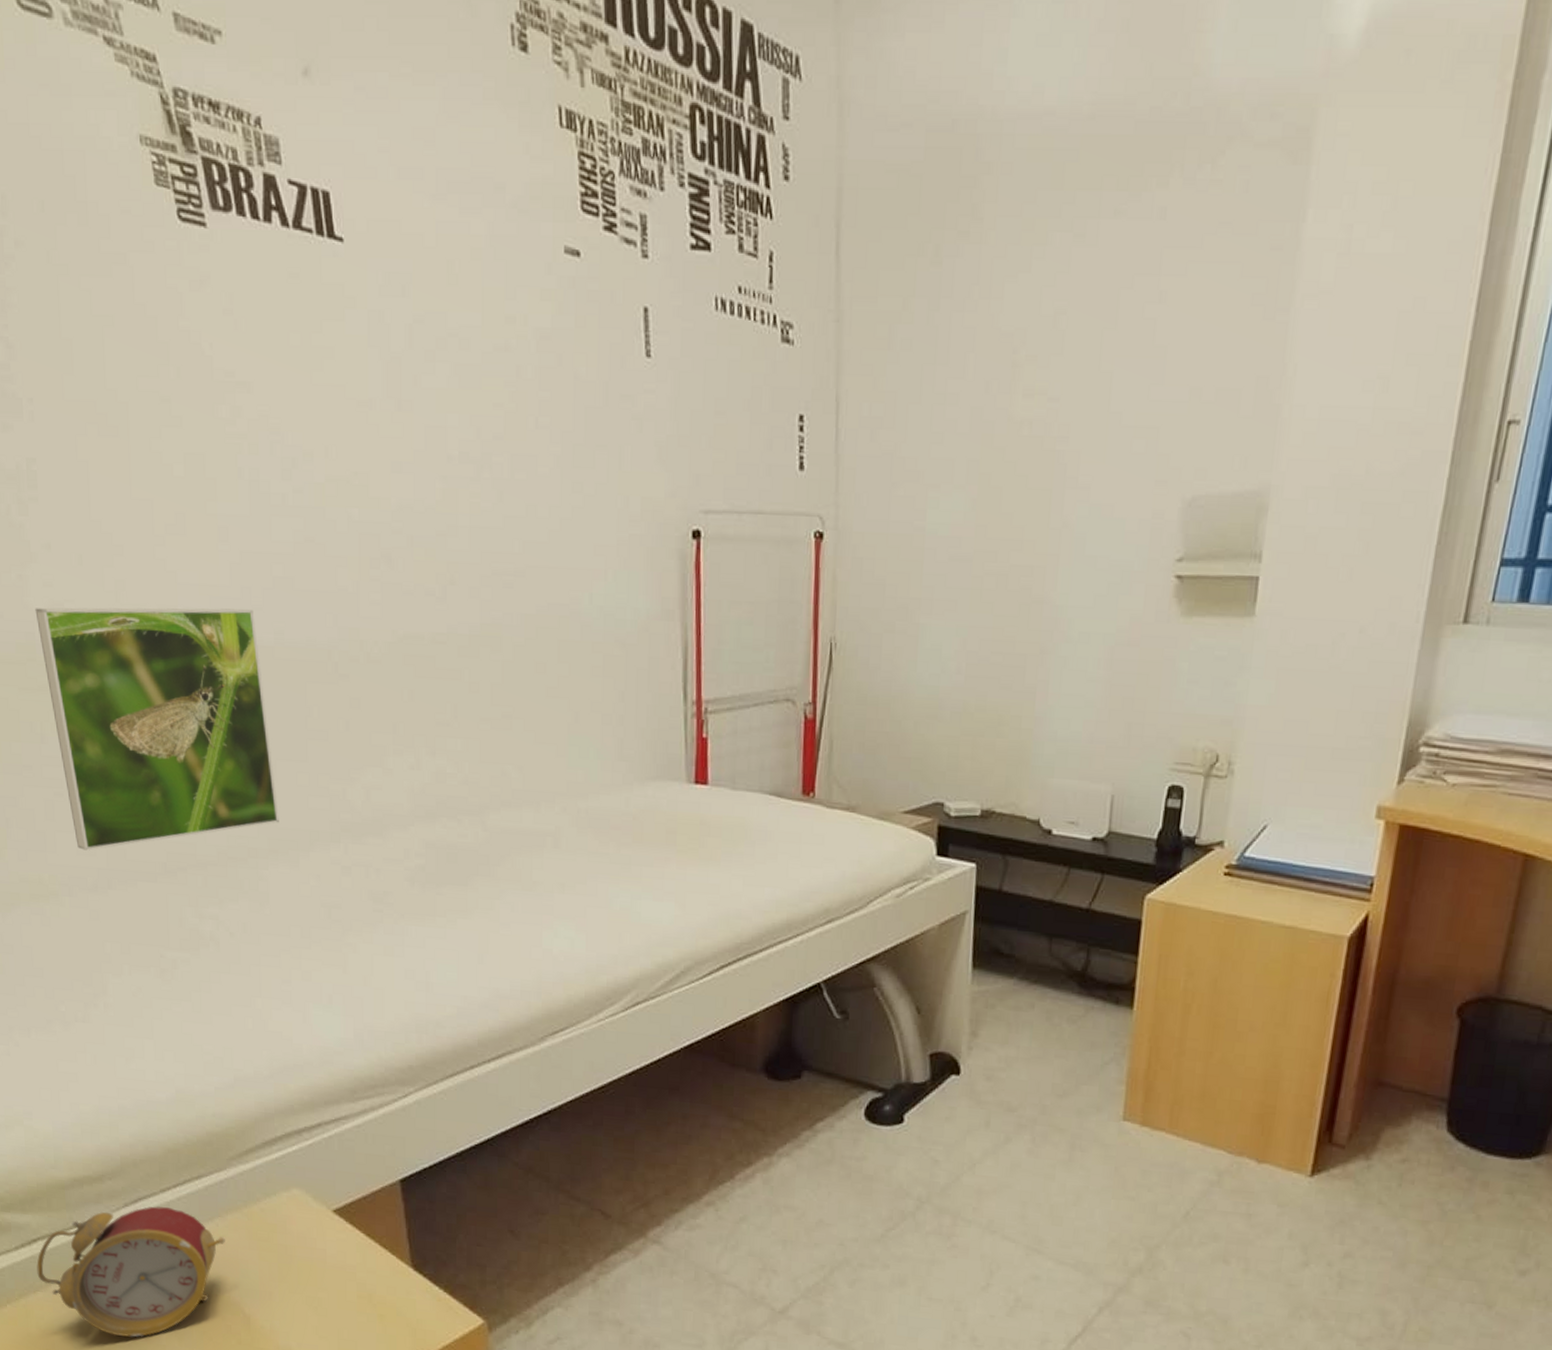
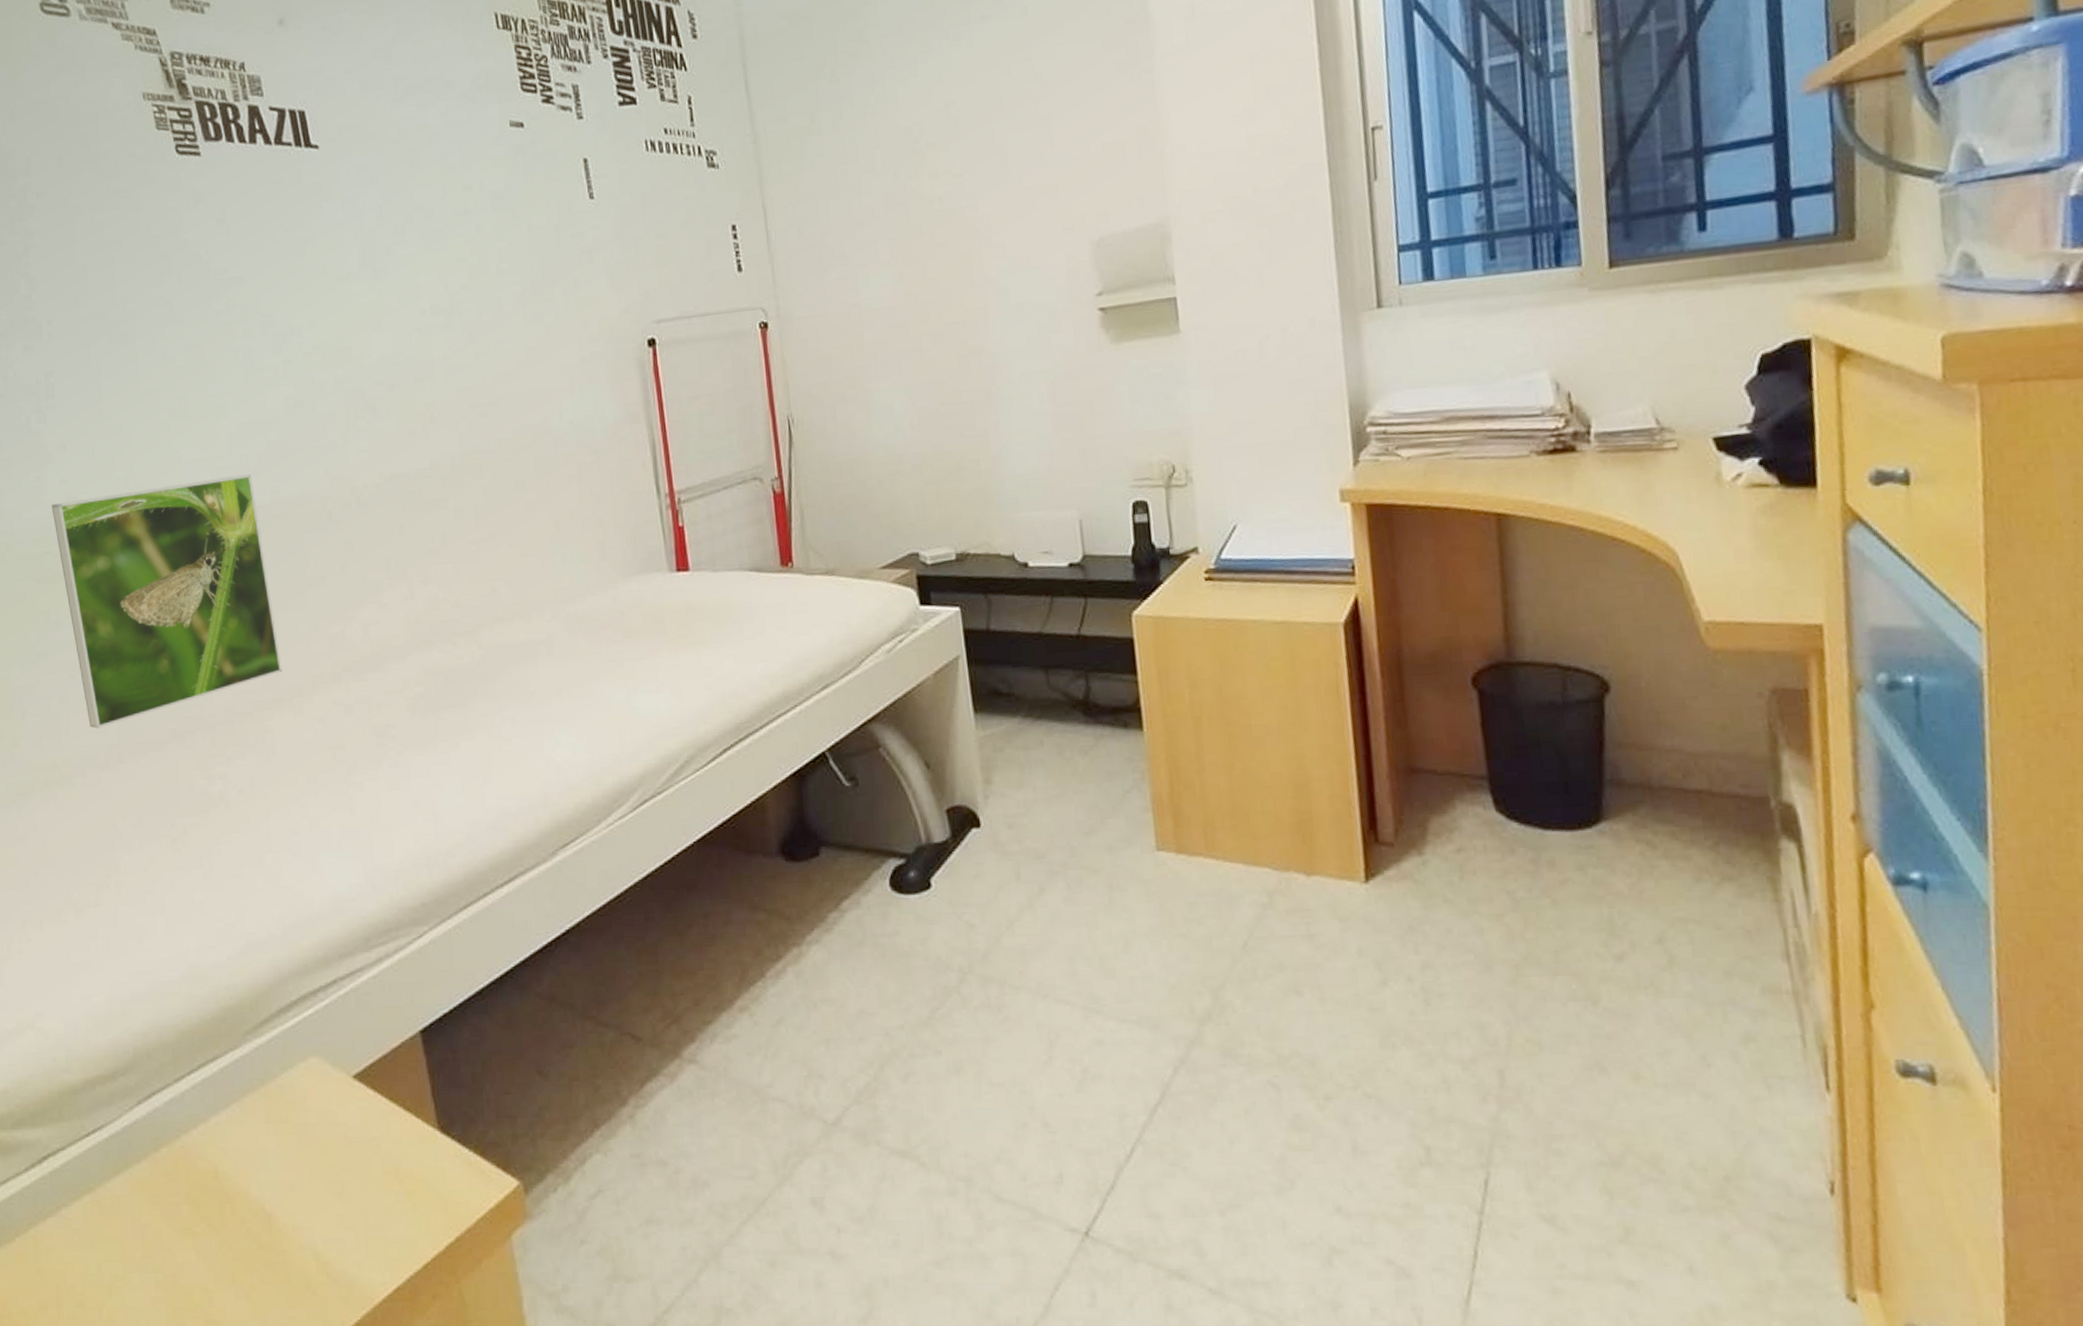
alarm clock: present [36,1206,225,1337] -> none [47,1099,243,1258]

